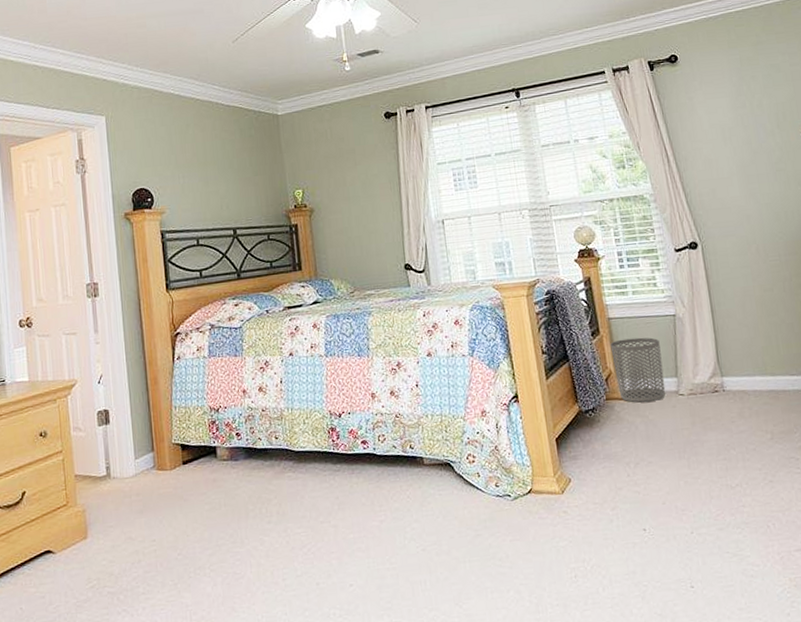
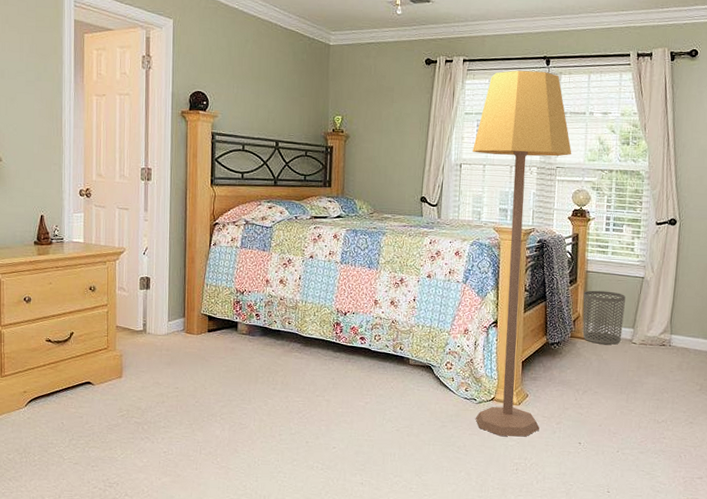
lamp: none [453,104,594,537] -> present [473,70,572,437]

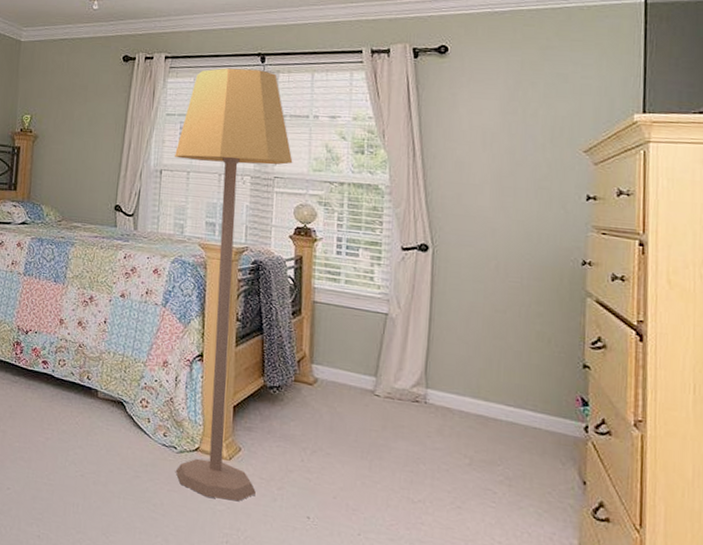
waste bin: present [583,290,626,345] -> none [309,325,364,395]

